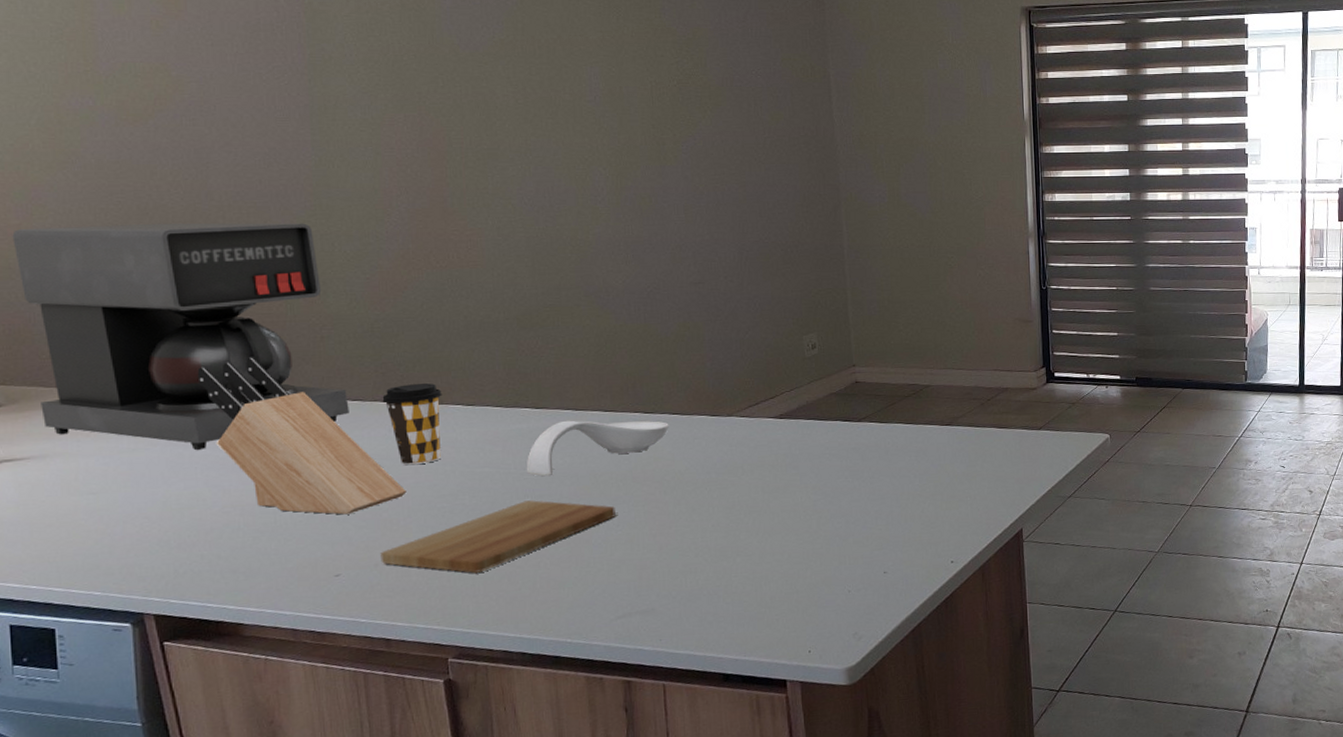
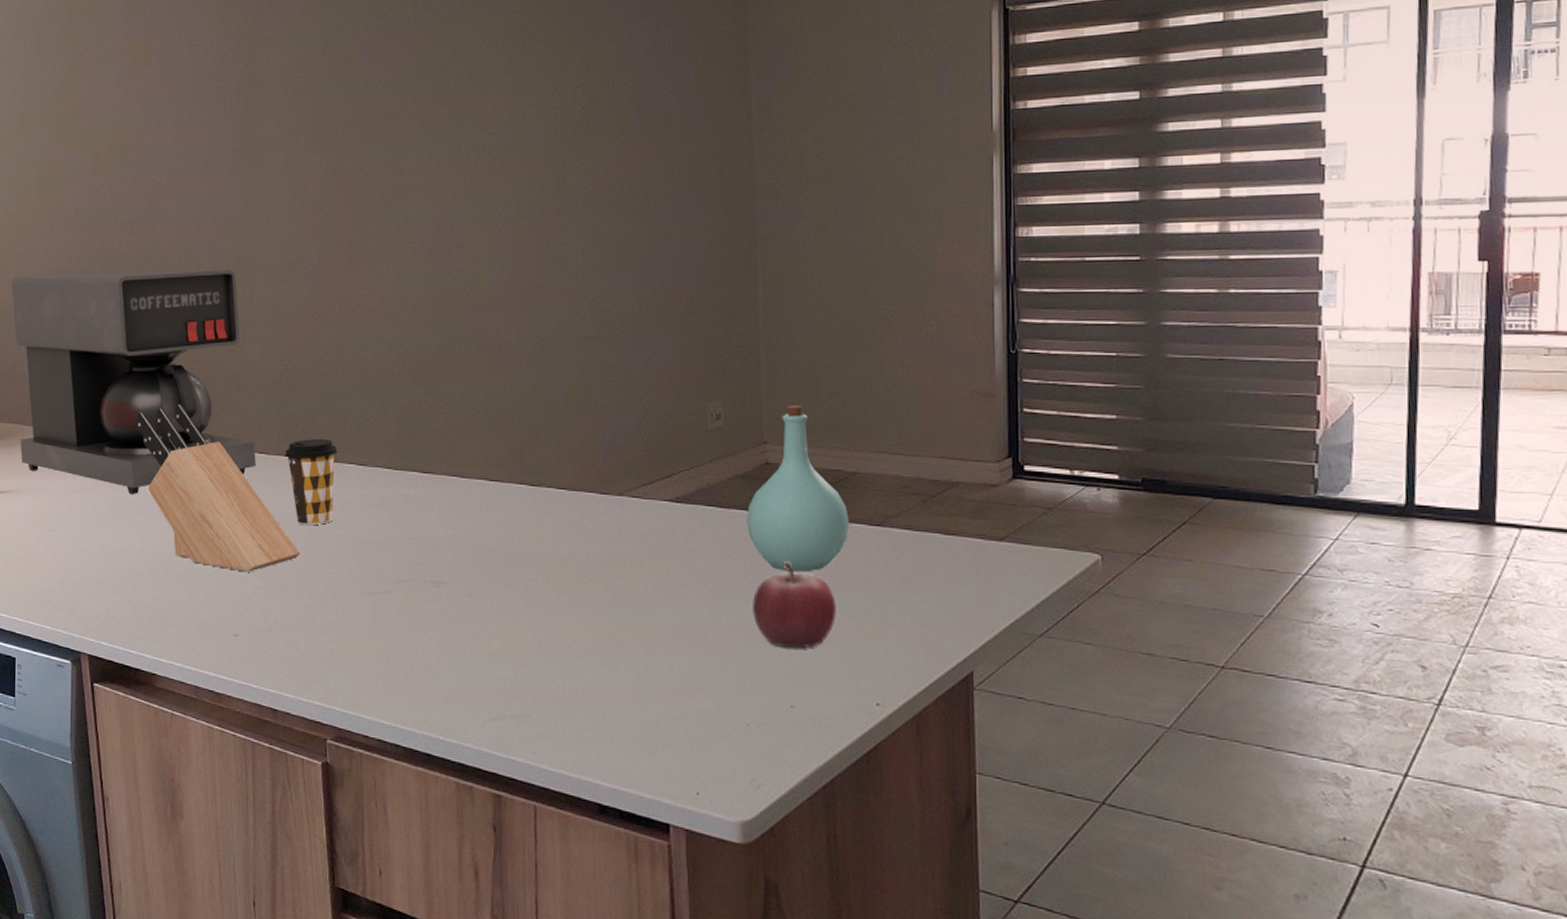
cutting board: present [380,500,616,574] -> none [273,574,495,650]
spoon rest: present [526,420,669,477] -> none [410,488,555,550]
bottle: none [841,334,925,467] -> present [747,405,849,572]
fruit: none [849,459,917,527] -> present [753,562,836,649]

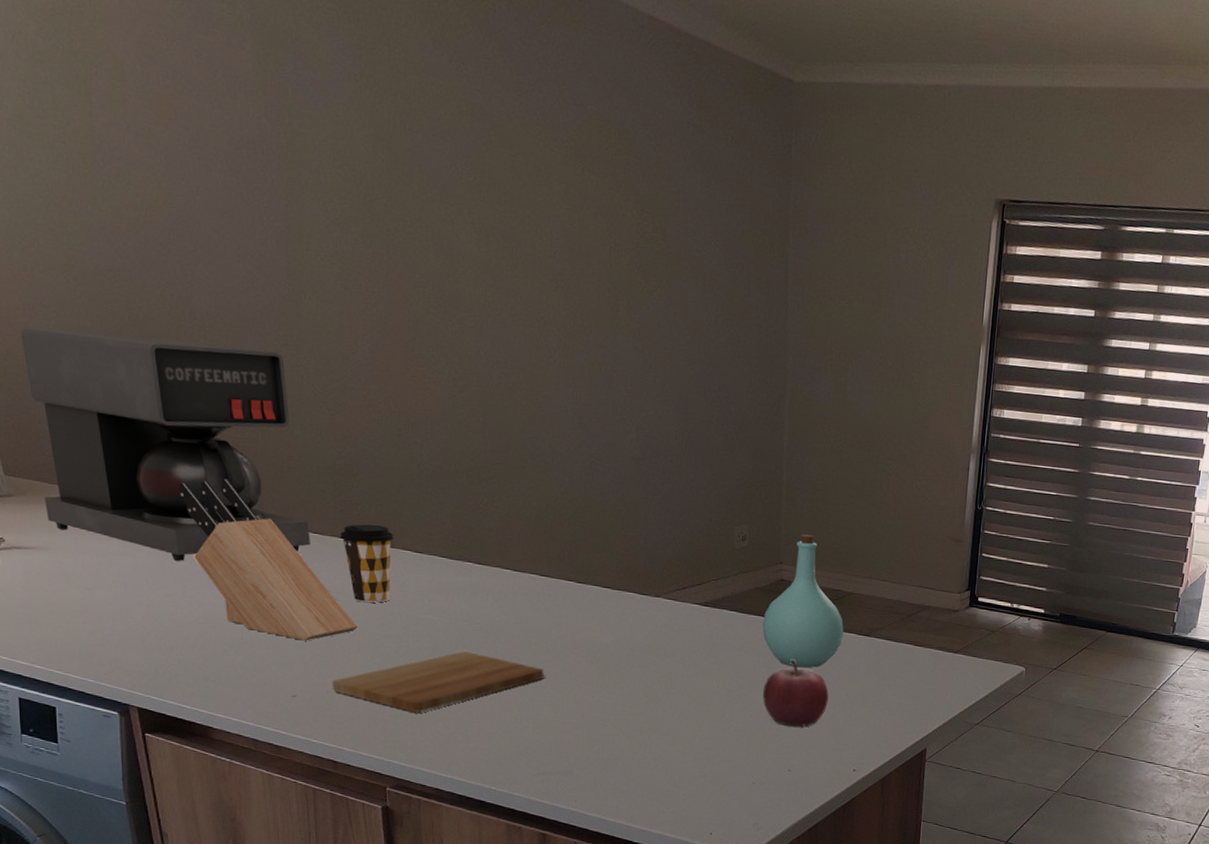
cutting board: none [273,574,495,650] -> present [332,651,544,714]

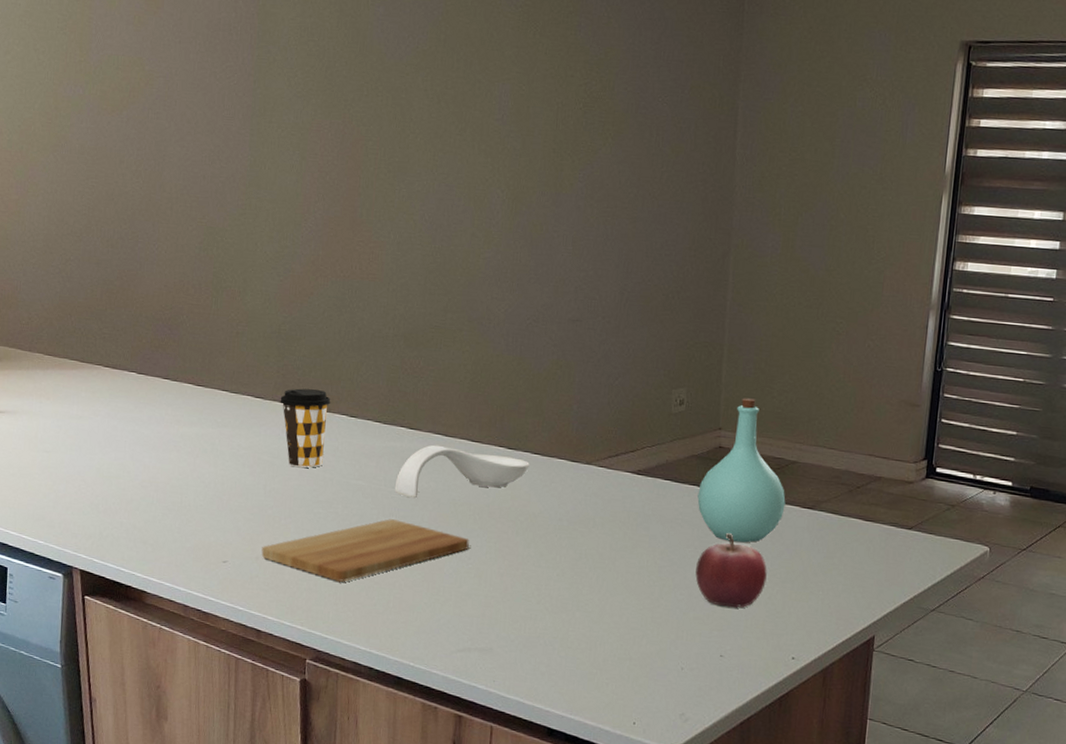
coffee maker: present [20,327,310,561] -> none [11,203,252,425]
knife block: present [178,478,358,641] -> none [135,344,290,506]
spoon rest: none [465,579,600,632] -> present [394,445,530,499]

